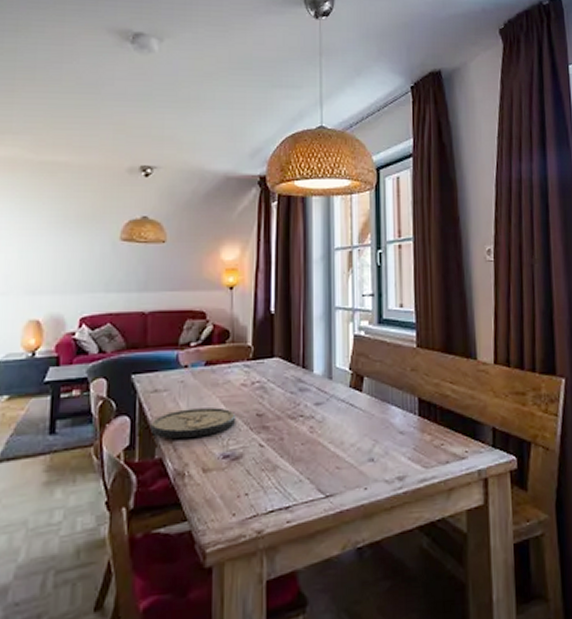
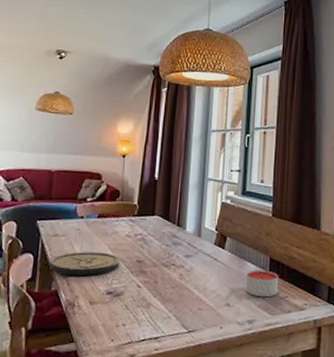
candle: none [390,413,432,447] -> present [245,270,279,297]

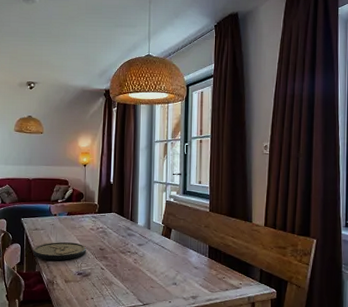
candle: present [245,270,279,297] -> none [188,255,217,278]

